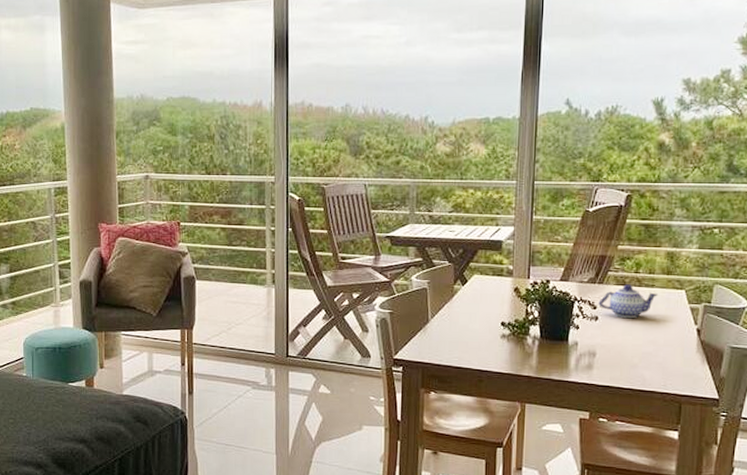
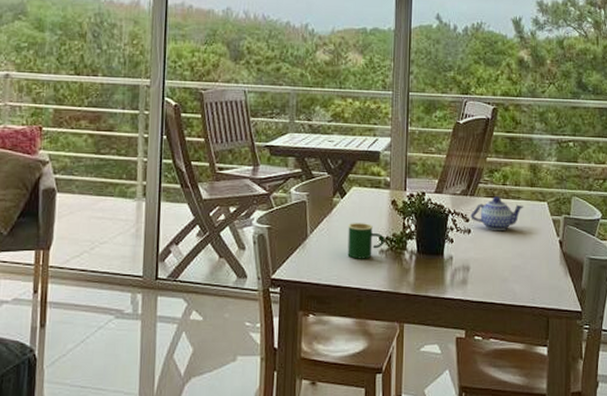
mug: none [468,309,505,343] -> present [347,223,384,259]

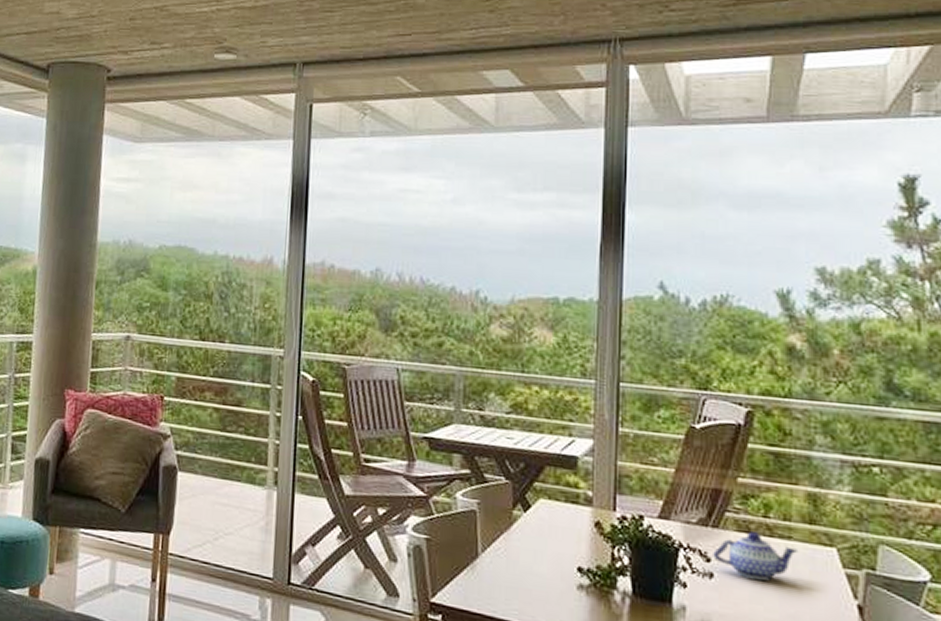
mug: present [347,223,384,259] -> none [532,544,583,595]

